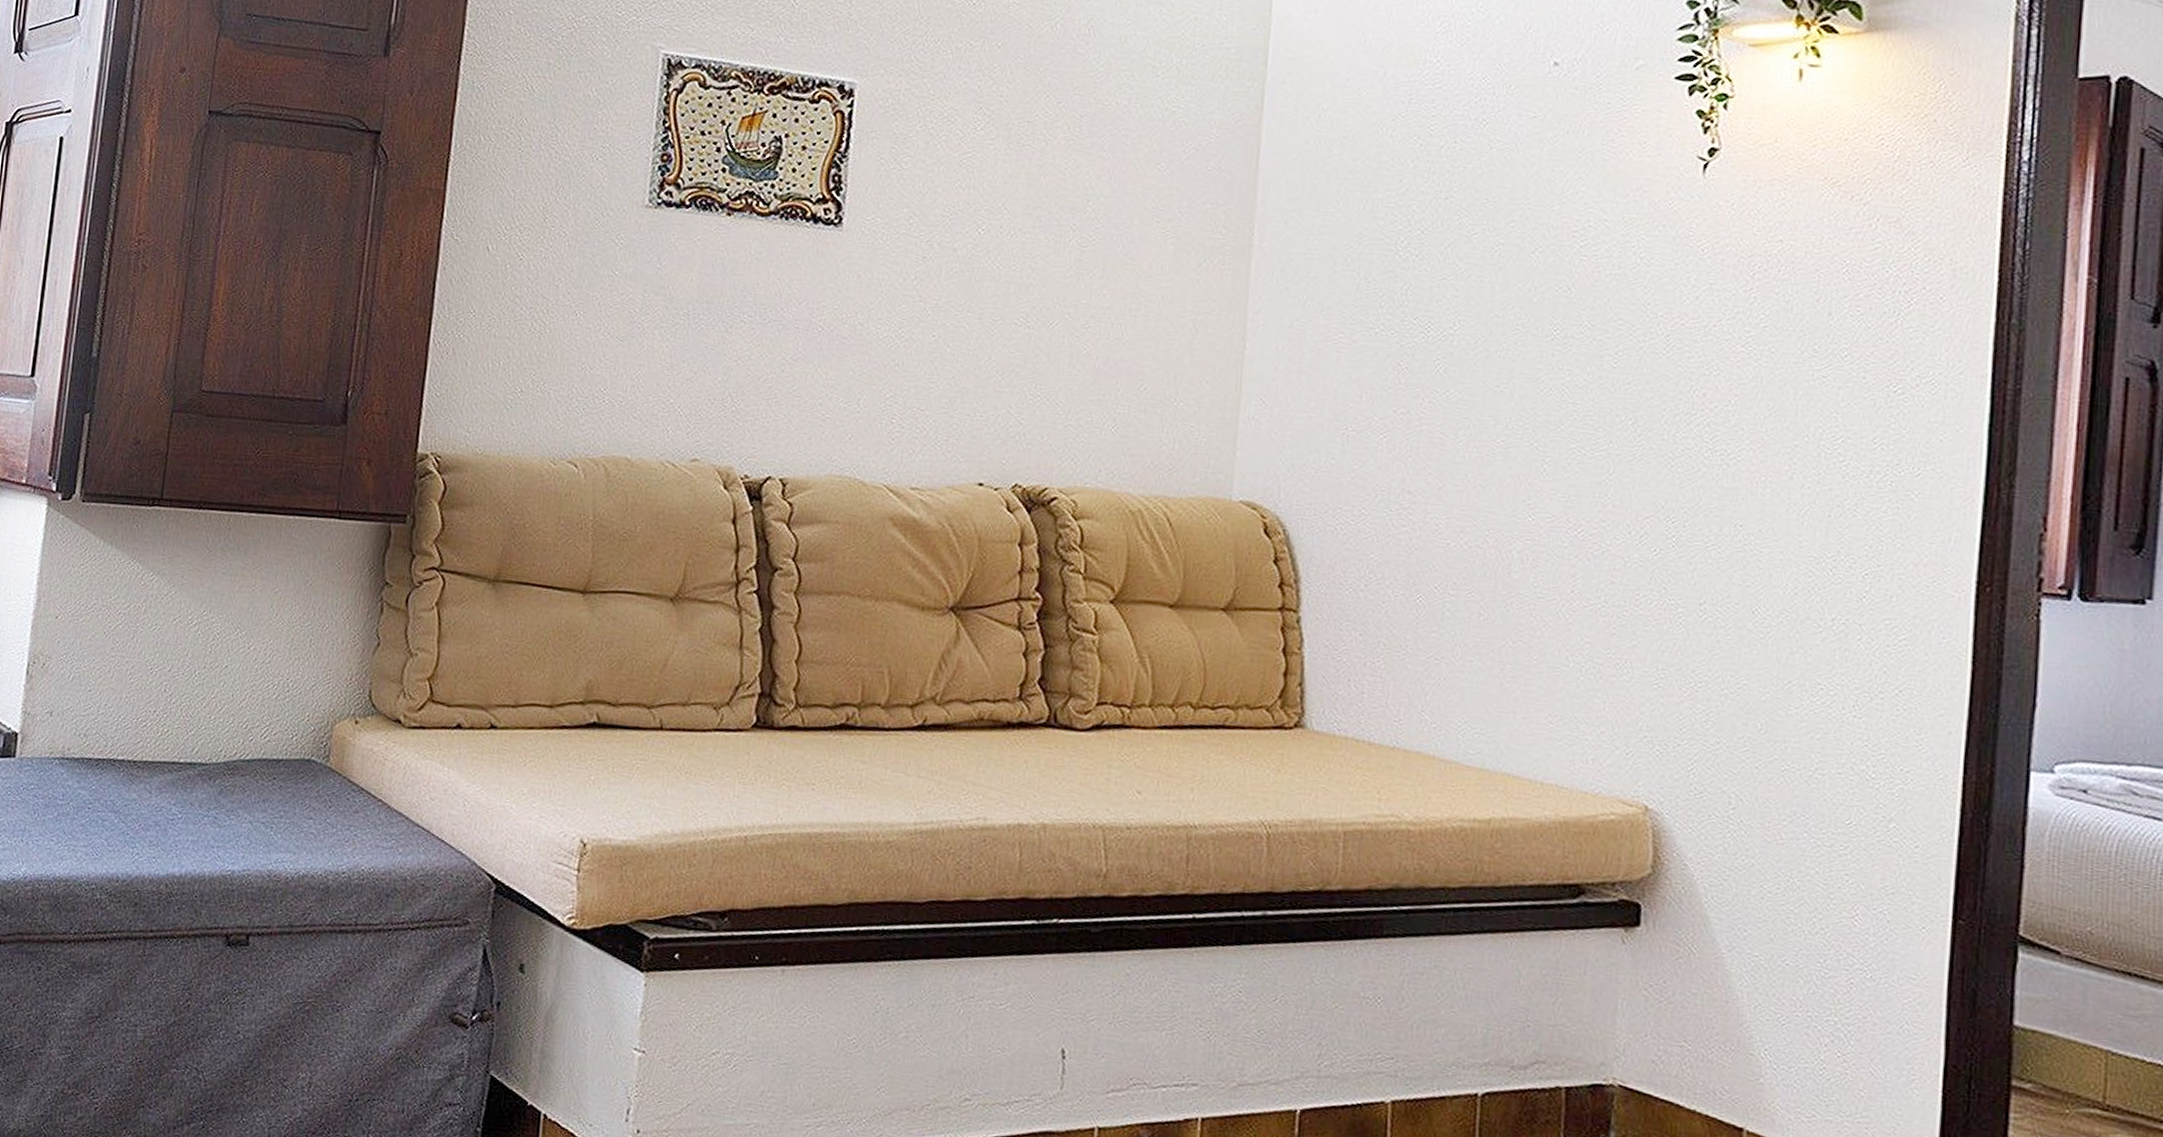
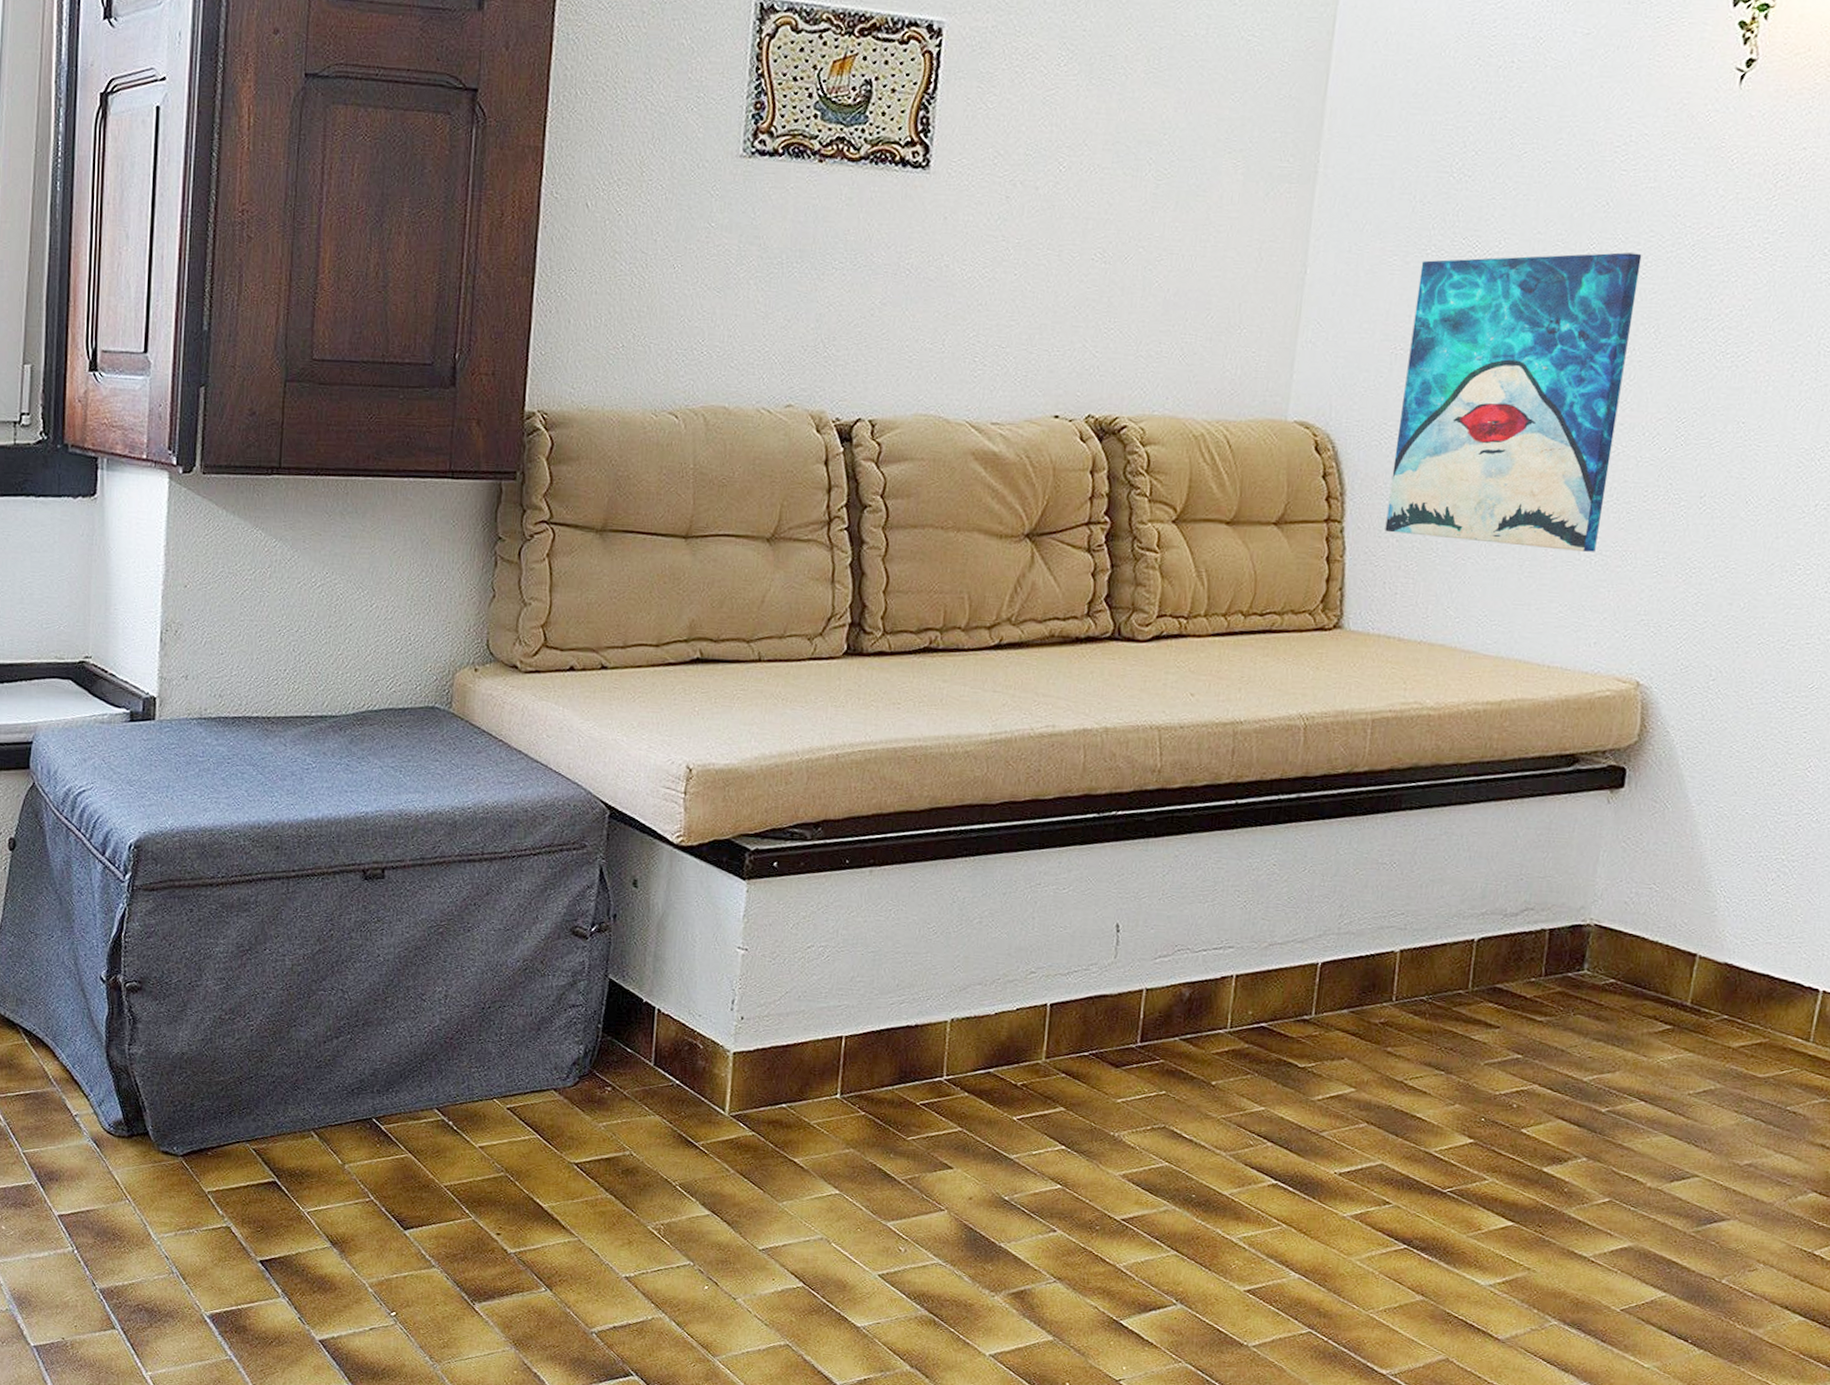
wall art: none [1346,339,1612,659] -> present [1385,252,1642,552]

